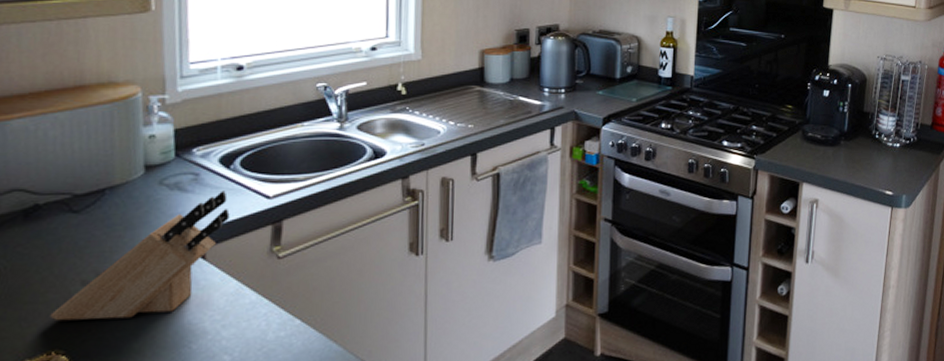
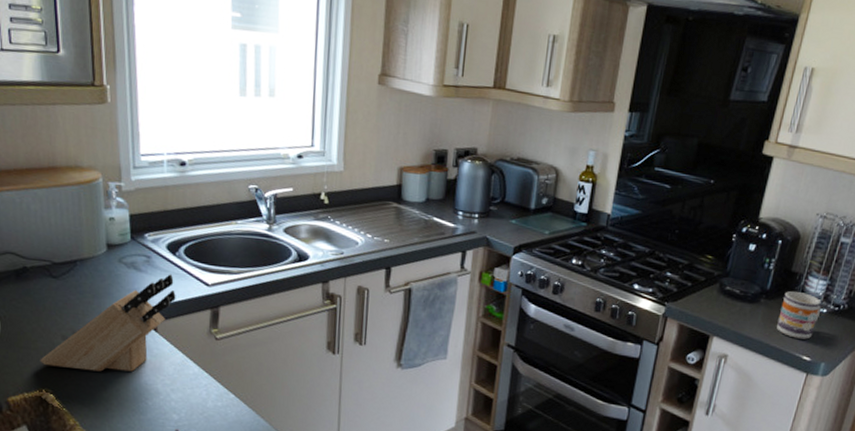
mug: none [859,130,894,175] -> present [777,291,821,339]

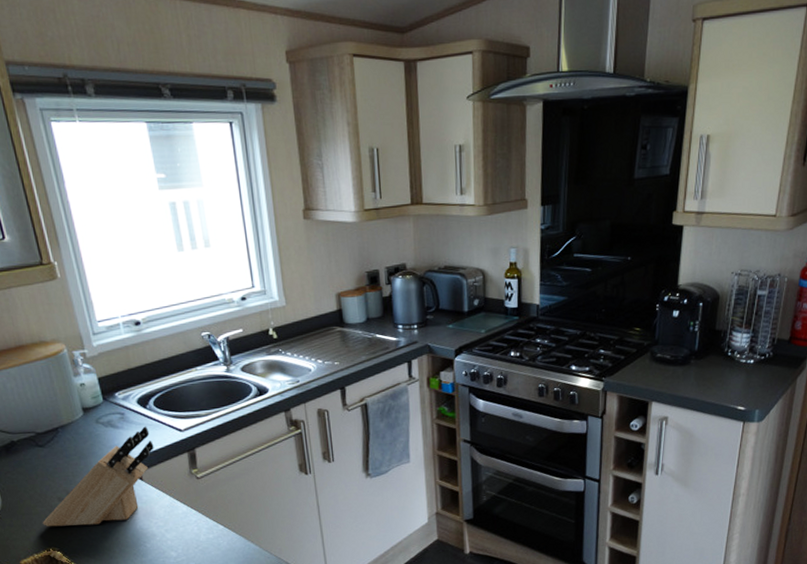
mug: present [777,291,821,339] -> none [710,348,748,391]

